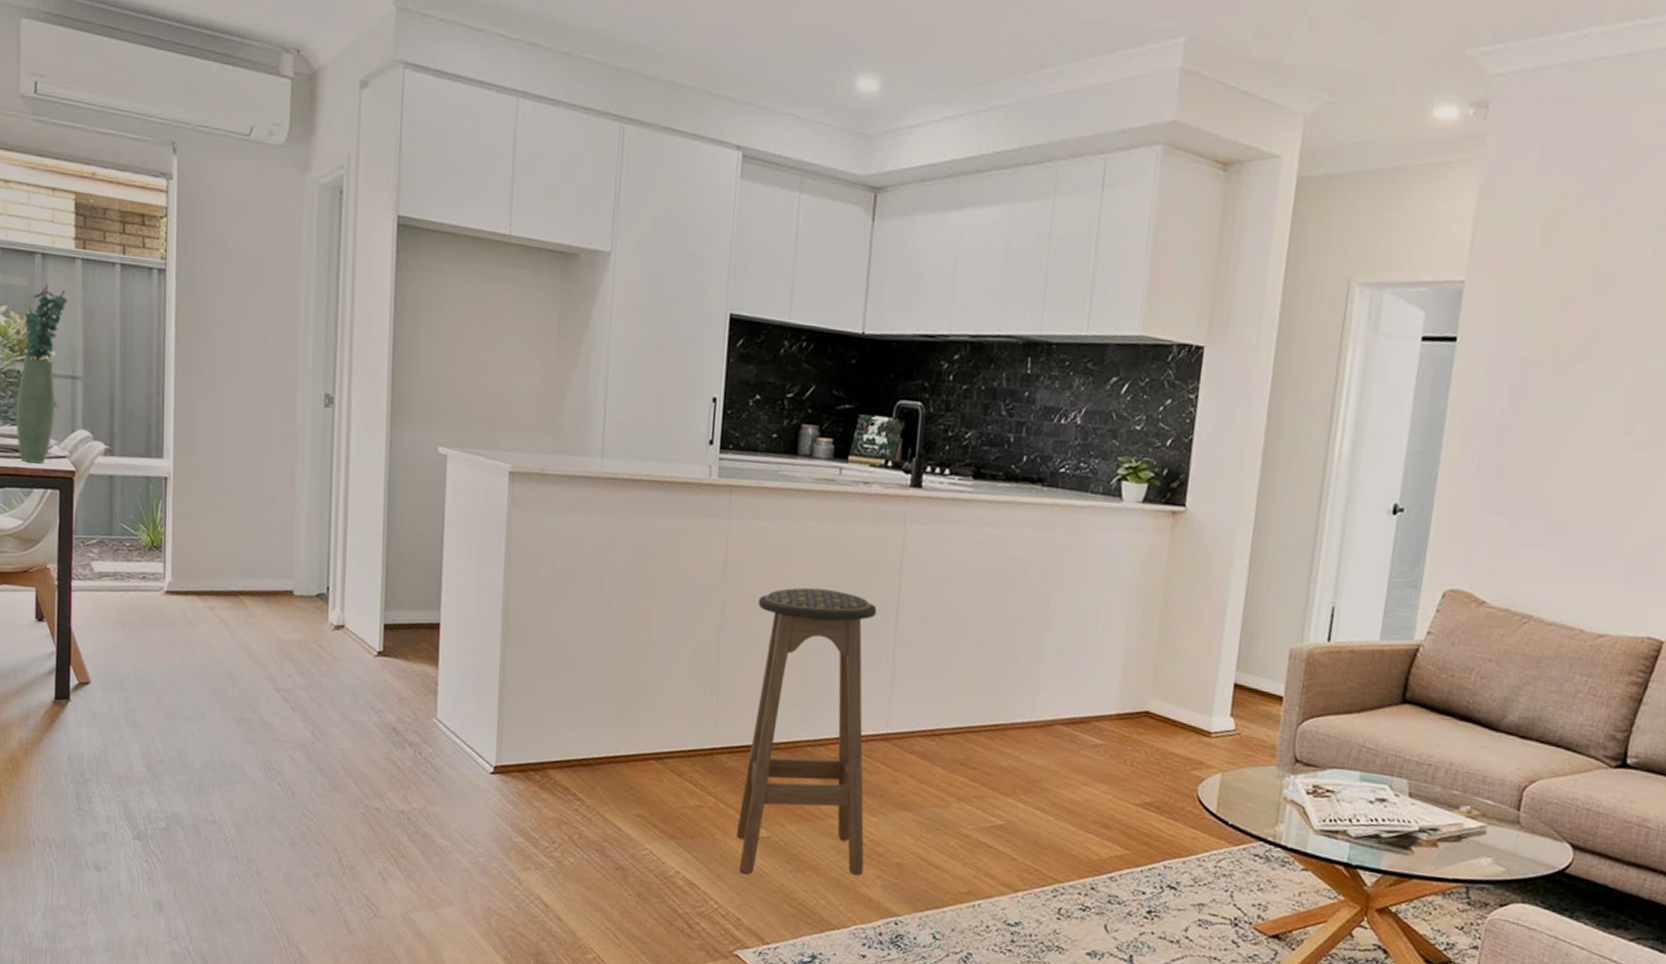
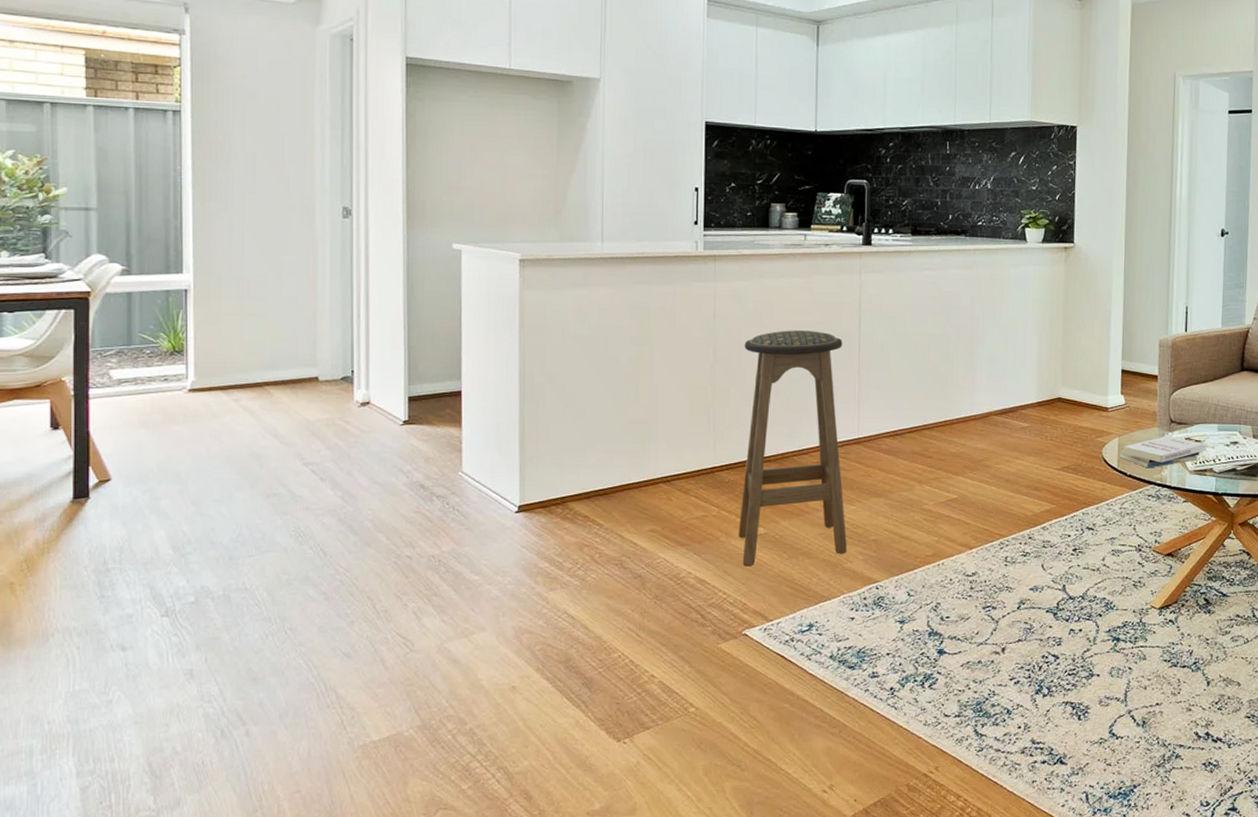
vase: present [15,284,68,464] -> none [25,129,79,288]
books: none [1220,778,1342,819] -> present [1119,435,1207,468]

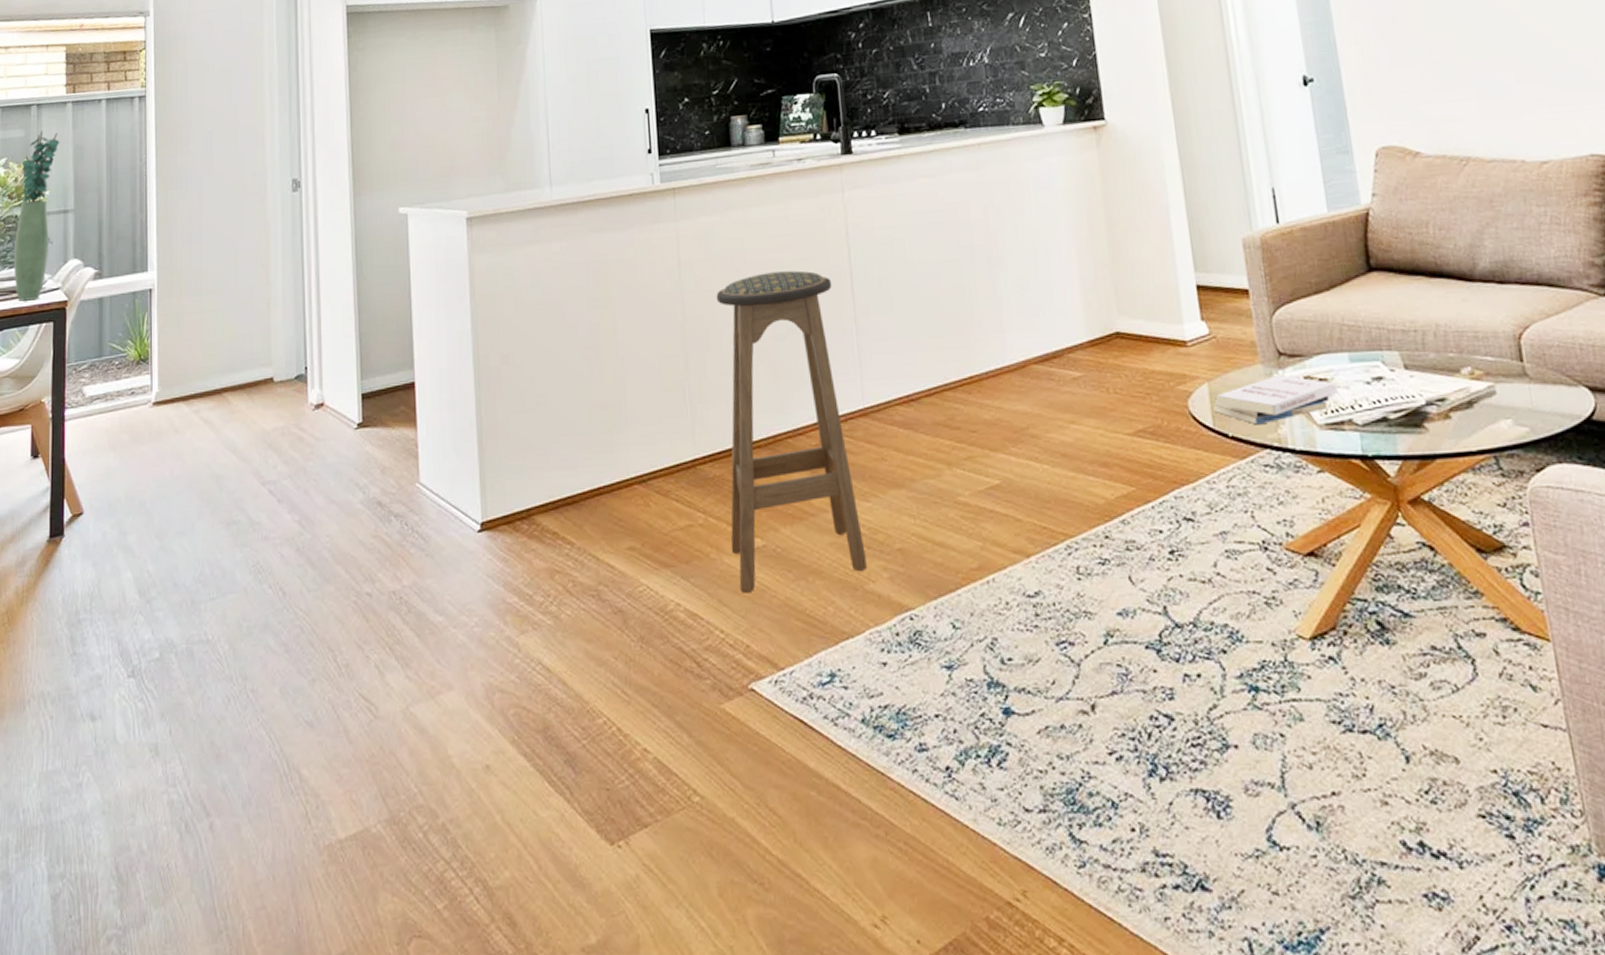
vase: none [25,129,79,288] -> present [13,130,60,301]

